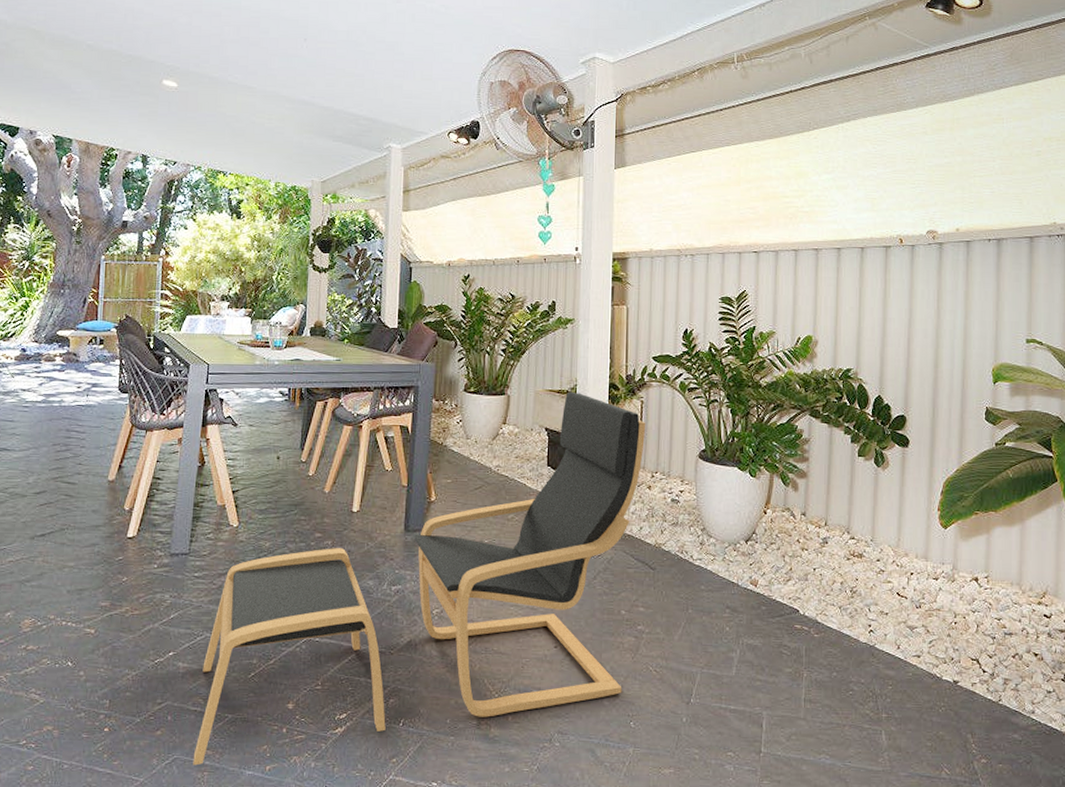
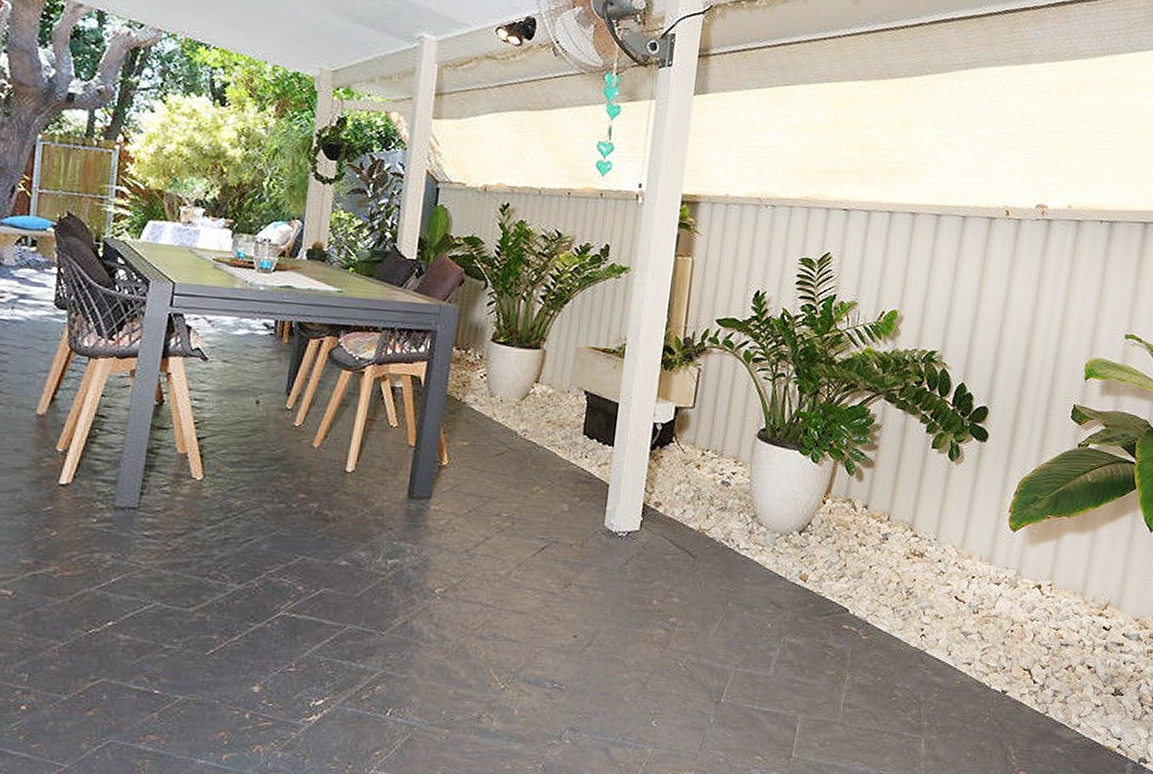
lounge chair: present [193,391,646,766] -> none [132,351,702,752]

